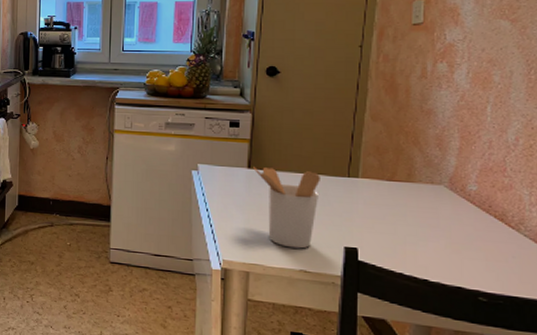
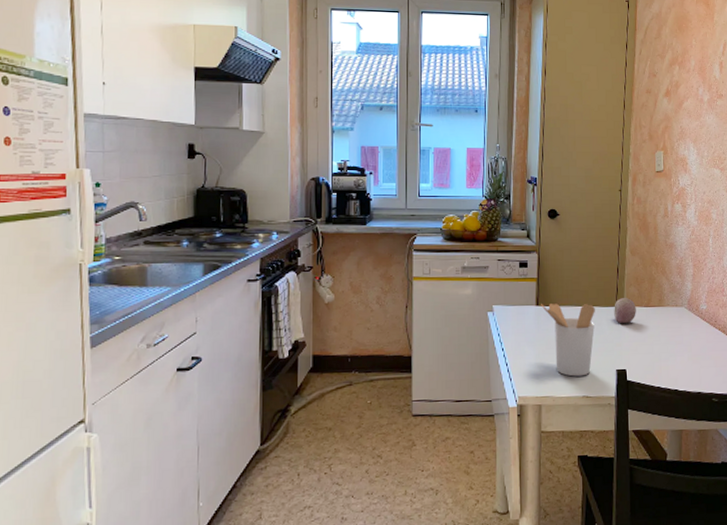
fruit: none [345,168,375,198] -> present [614,298,636,324]

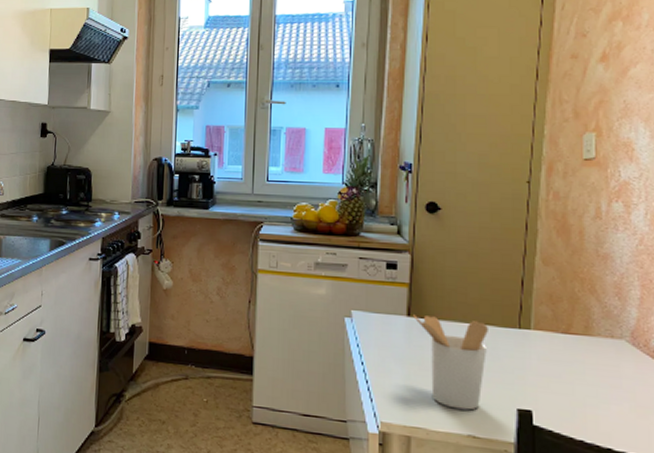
fruit: present [614,298,636,324] -> none [515,318,549,353]

